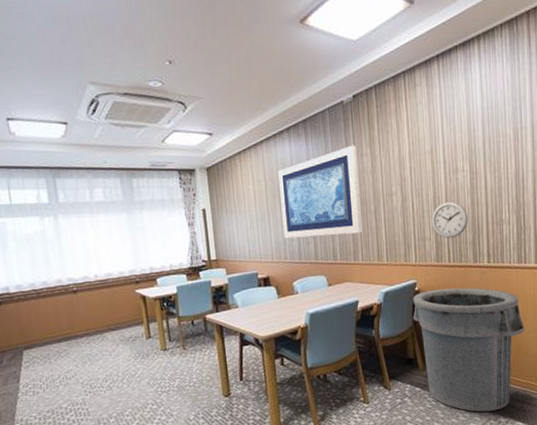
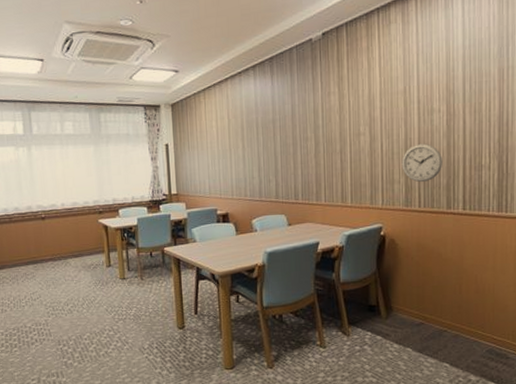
wall art: present [277,145,363,239] -> none [241,83,327,176]
trash can: present [413,288,525,412] -> none [377,234,503,368]

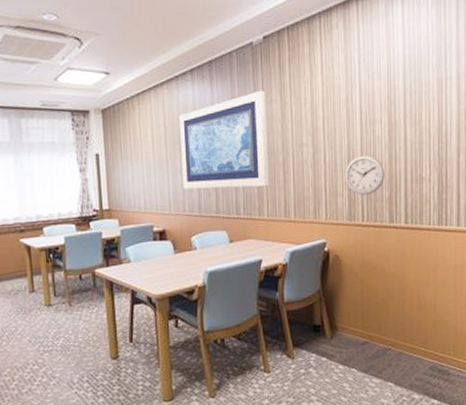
wall art: none [241,83,327,176] -> present [178,90,269,189]

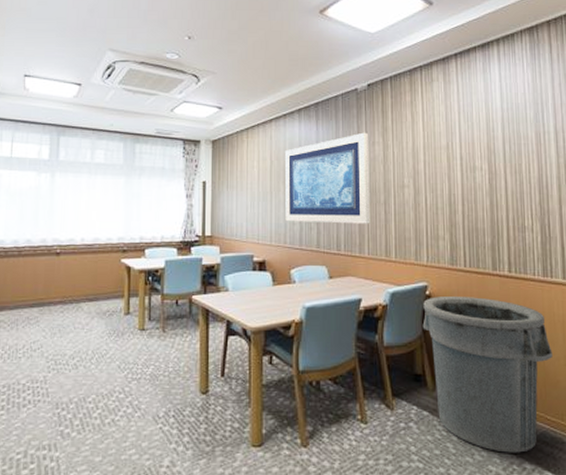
trash can: none [321,249,443,387] -> present [422,297,553,453]
wall clock: present [344,155,385,196] -> none [446,200,486,241]

